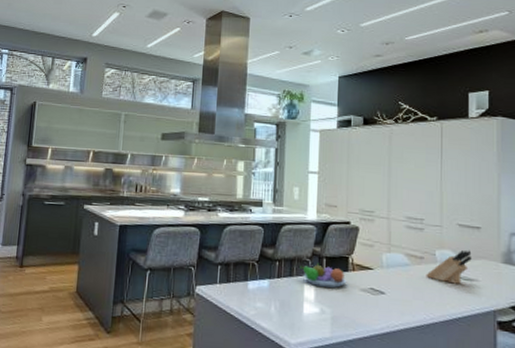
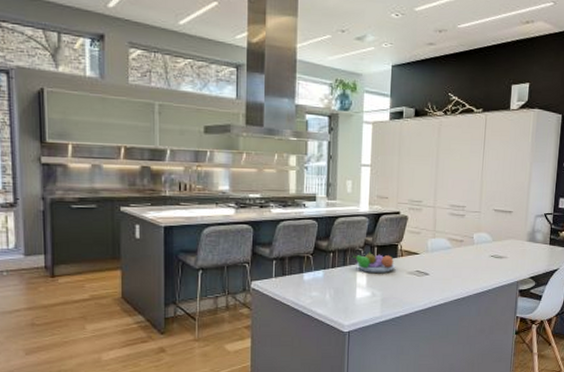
knife block: present [426,250,472,284] -> none [464,232,503,262]

